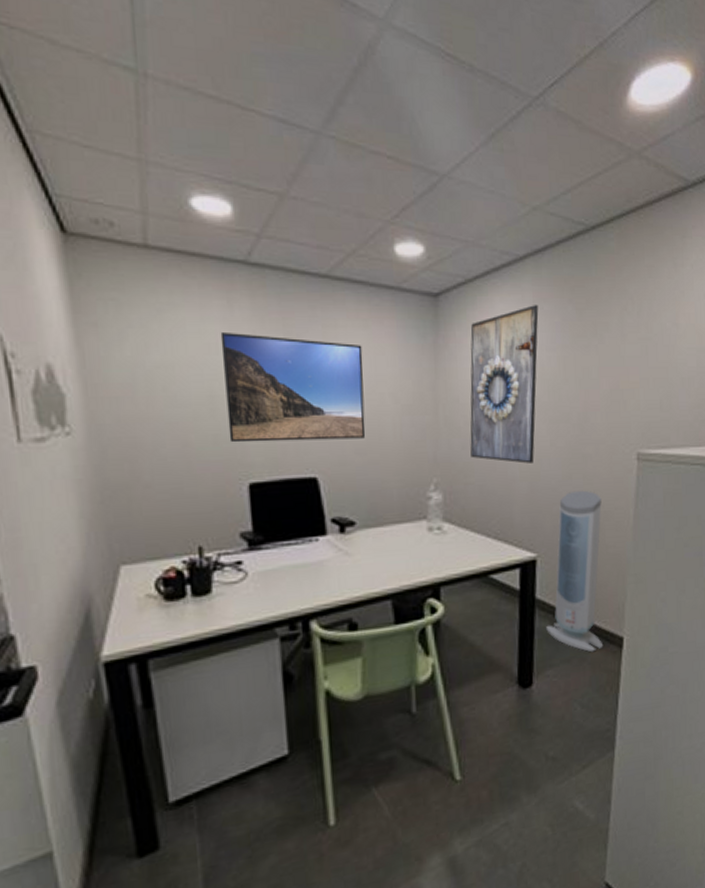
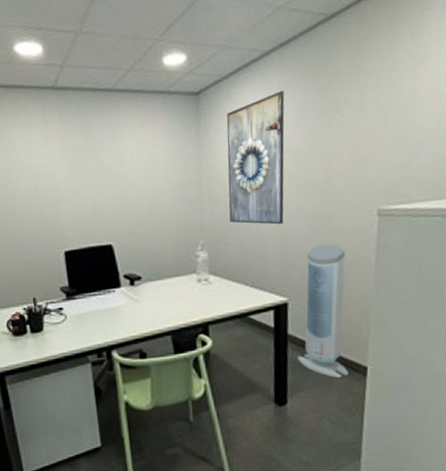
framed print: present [220,331,366,443] -> none [39,140,147,223]

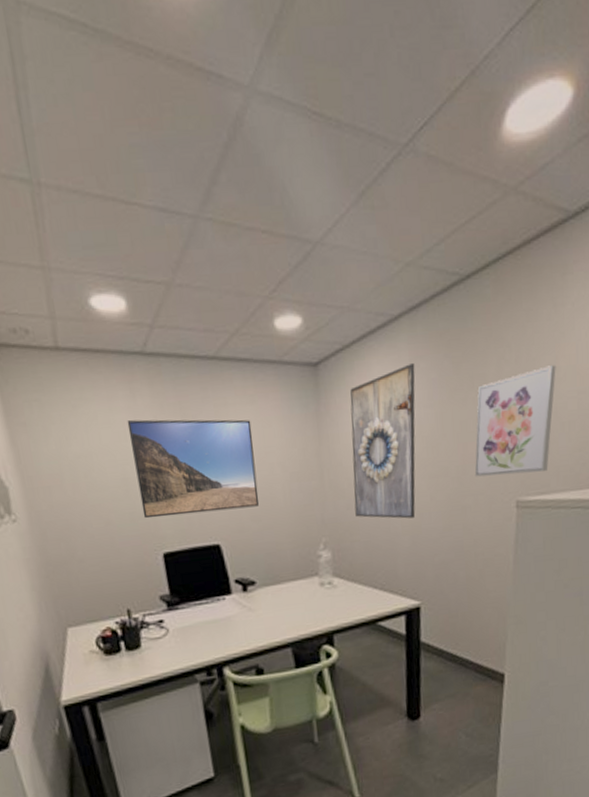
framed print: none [39,140,147,223] -> present [127,419,259,519]
air purifier: present [298,244,349,379] -> none [431,540,486,688]
wall art: none [338,89,415,188] -> present [474,365,556,477]

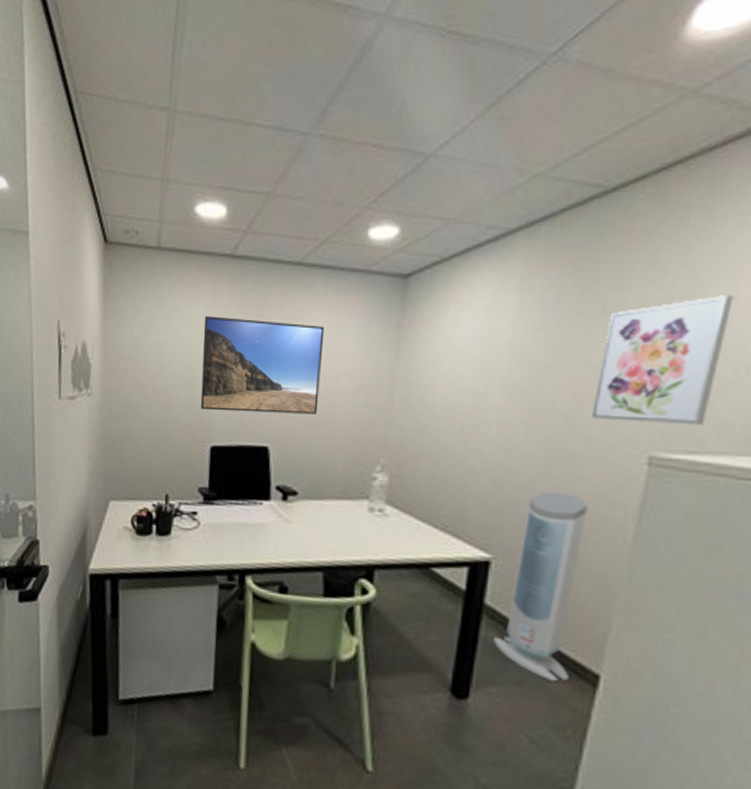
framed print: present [350,363,416,519] -> none [425,282,528,455]
air purifier: none [431,540,486,688] -> present [494,491,588,683]

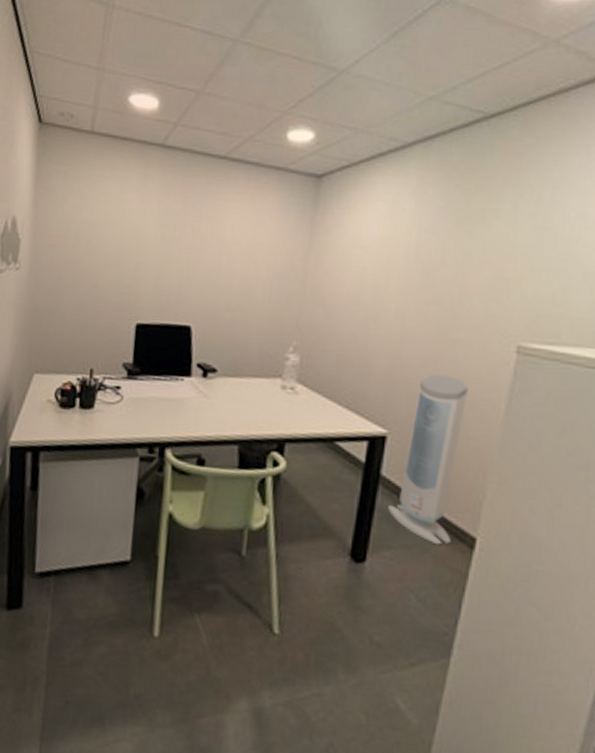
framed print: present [200,315,325,415] -> none [127,199,246,298]
wall art: present [591,295,734,426] -> none [472,212,584,322]

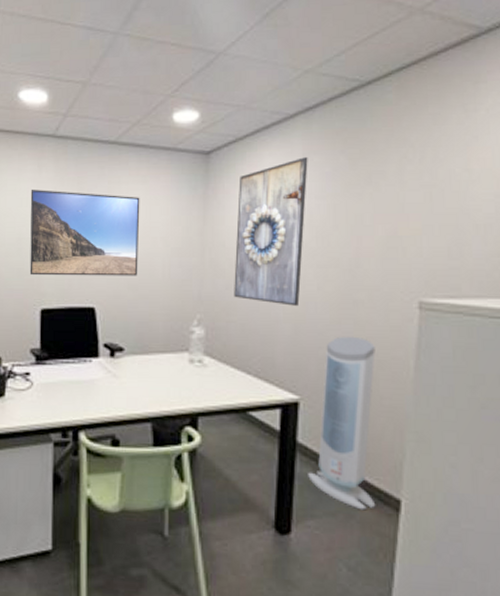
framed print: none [127,199,246,298] -> present [29,189,140,276]
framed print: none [332,189,422,340] -> present [234,157,308,306]

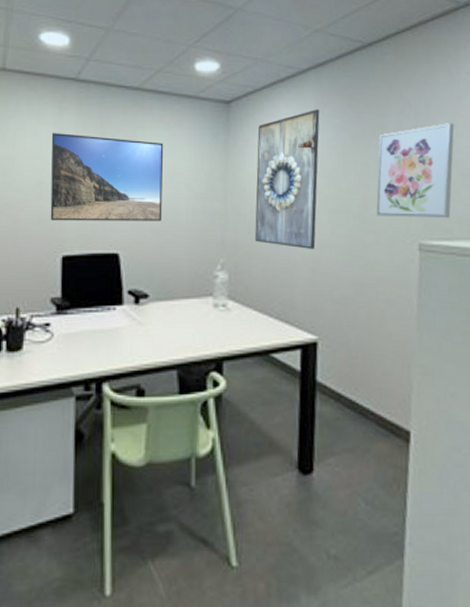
air purifier: present [308,336,376,511] -> none [327,277,389,444]
wall art: none [369,167,468,275] -> present [376,123,455,219]

